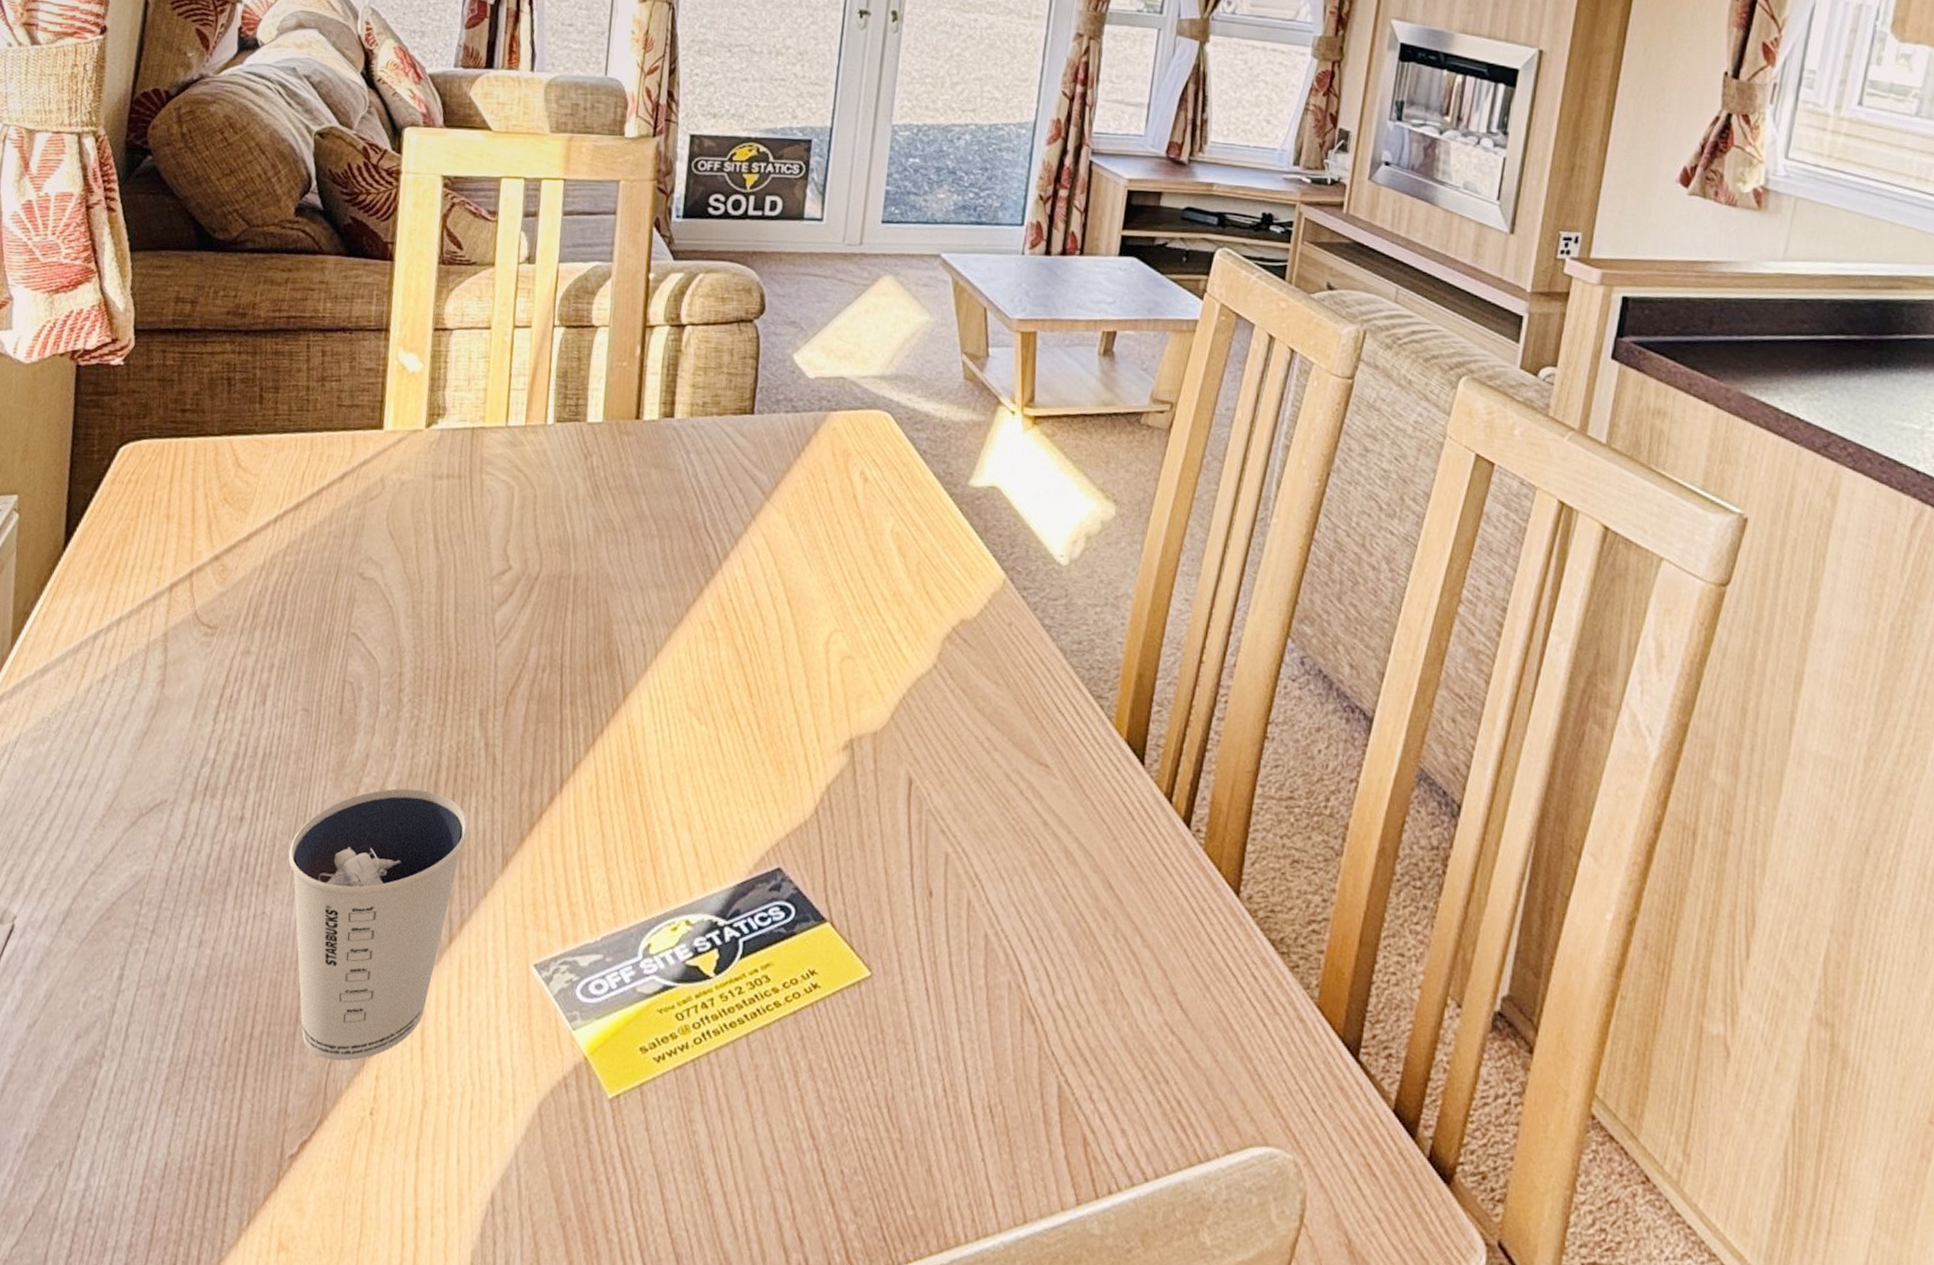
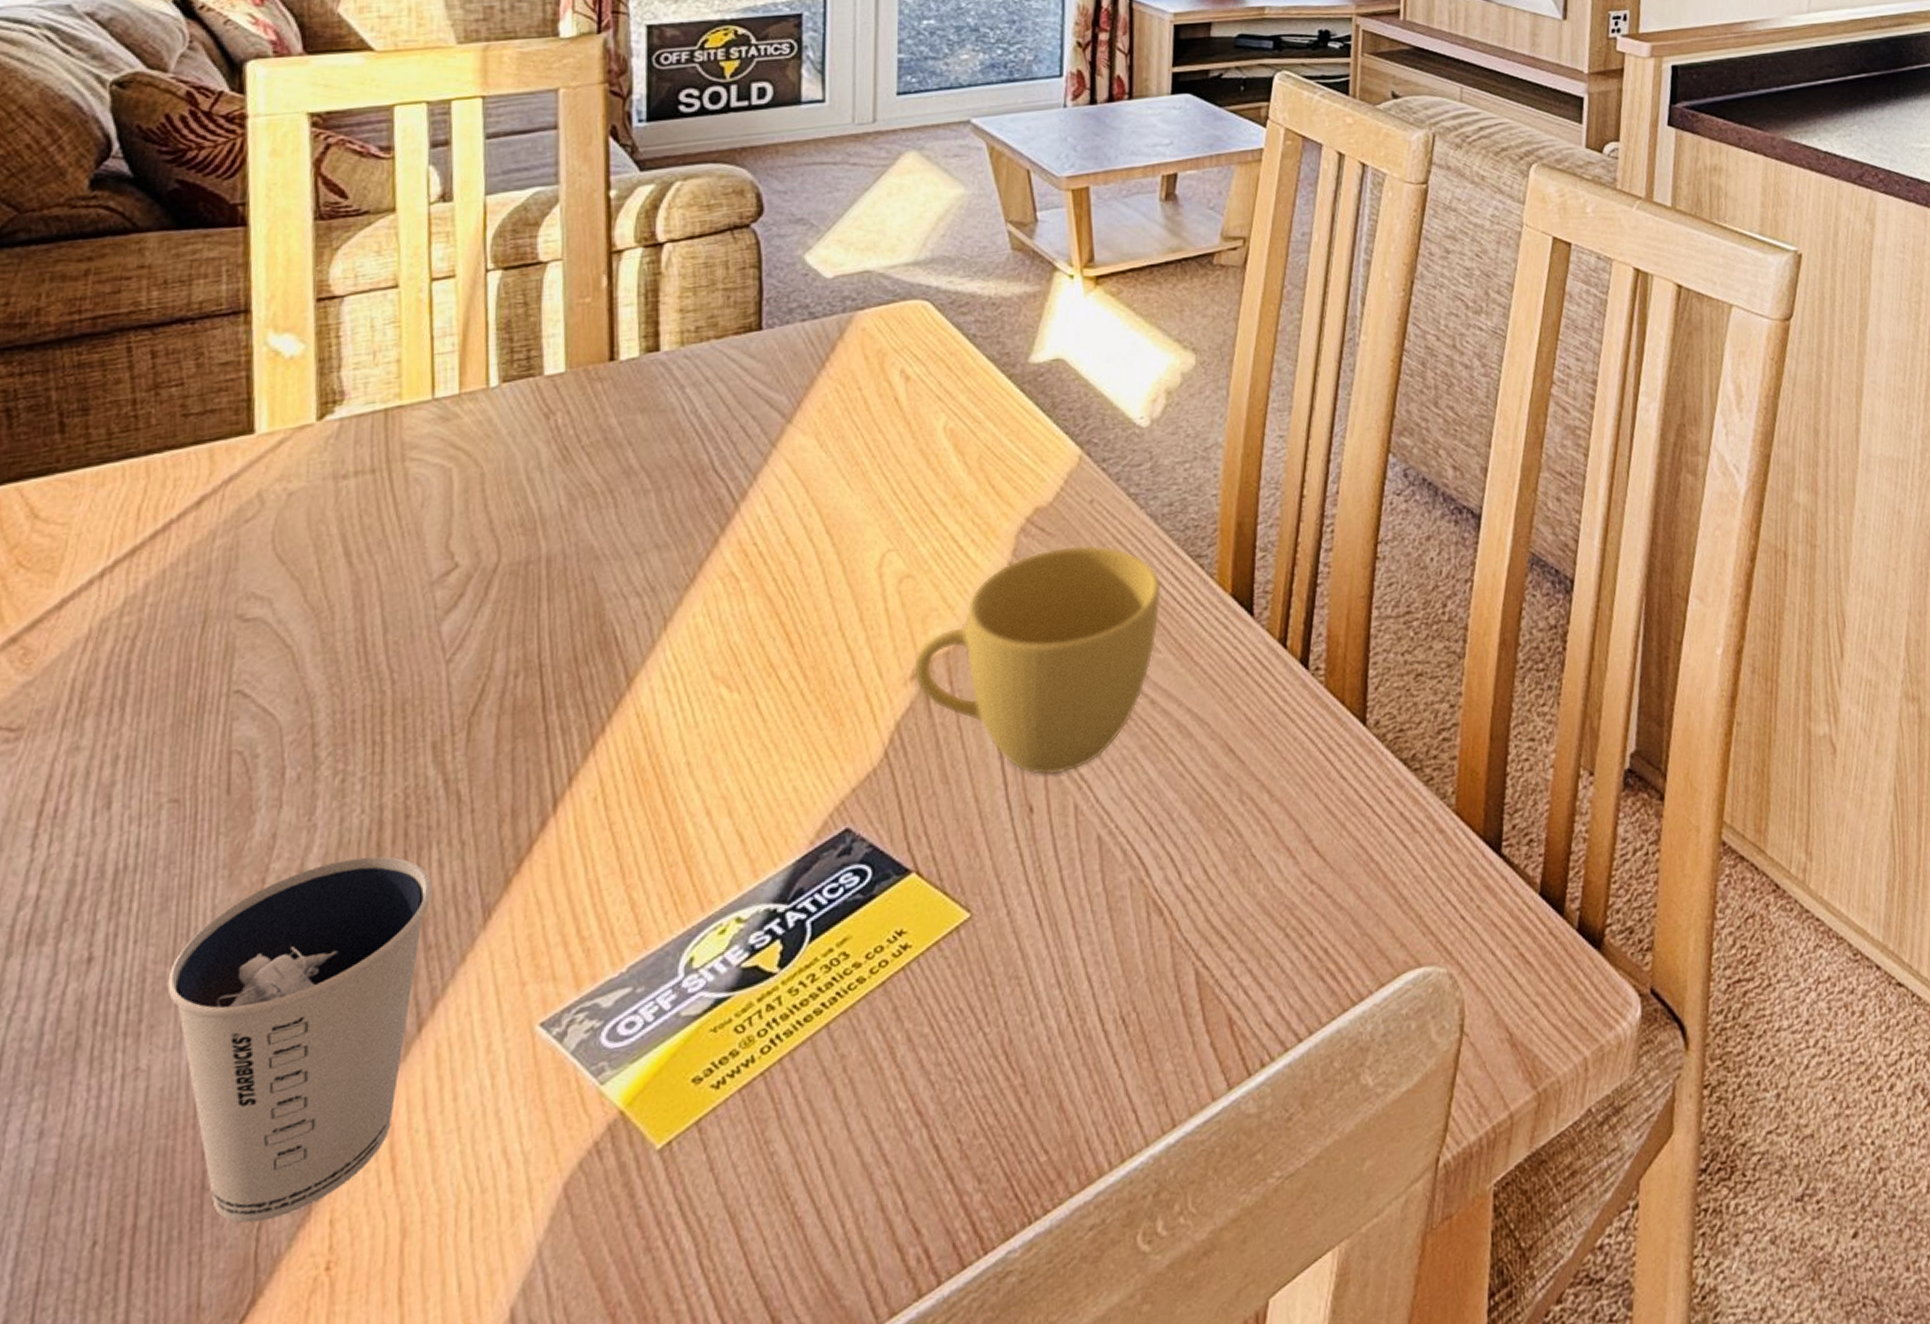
cup: none [845,660,1064,868] -> present [912,546,1162,776]

